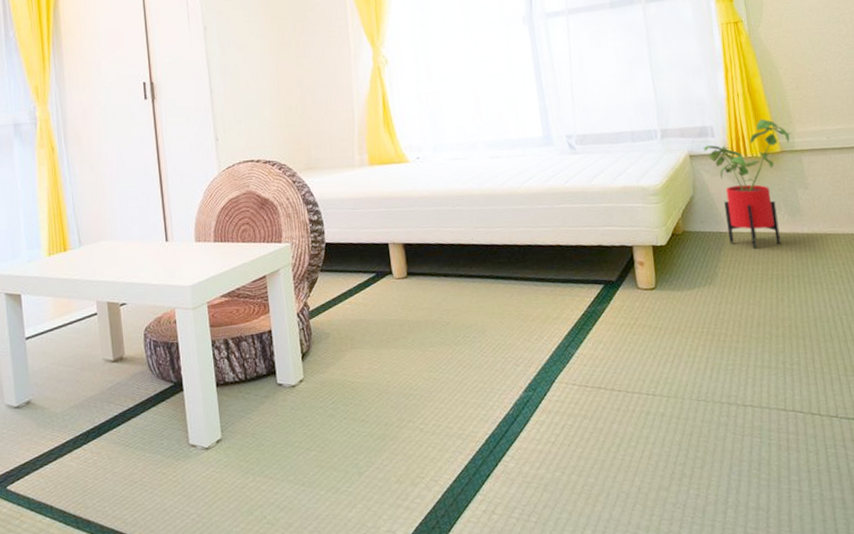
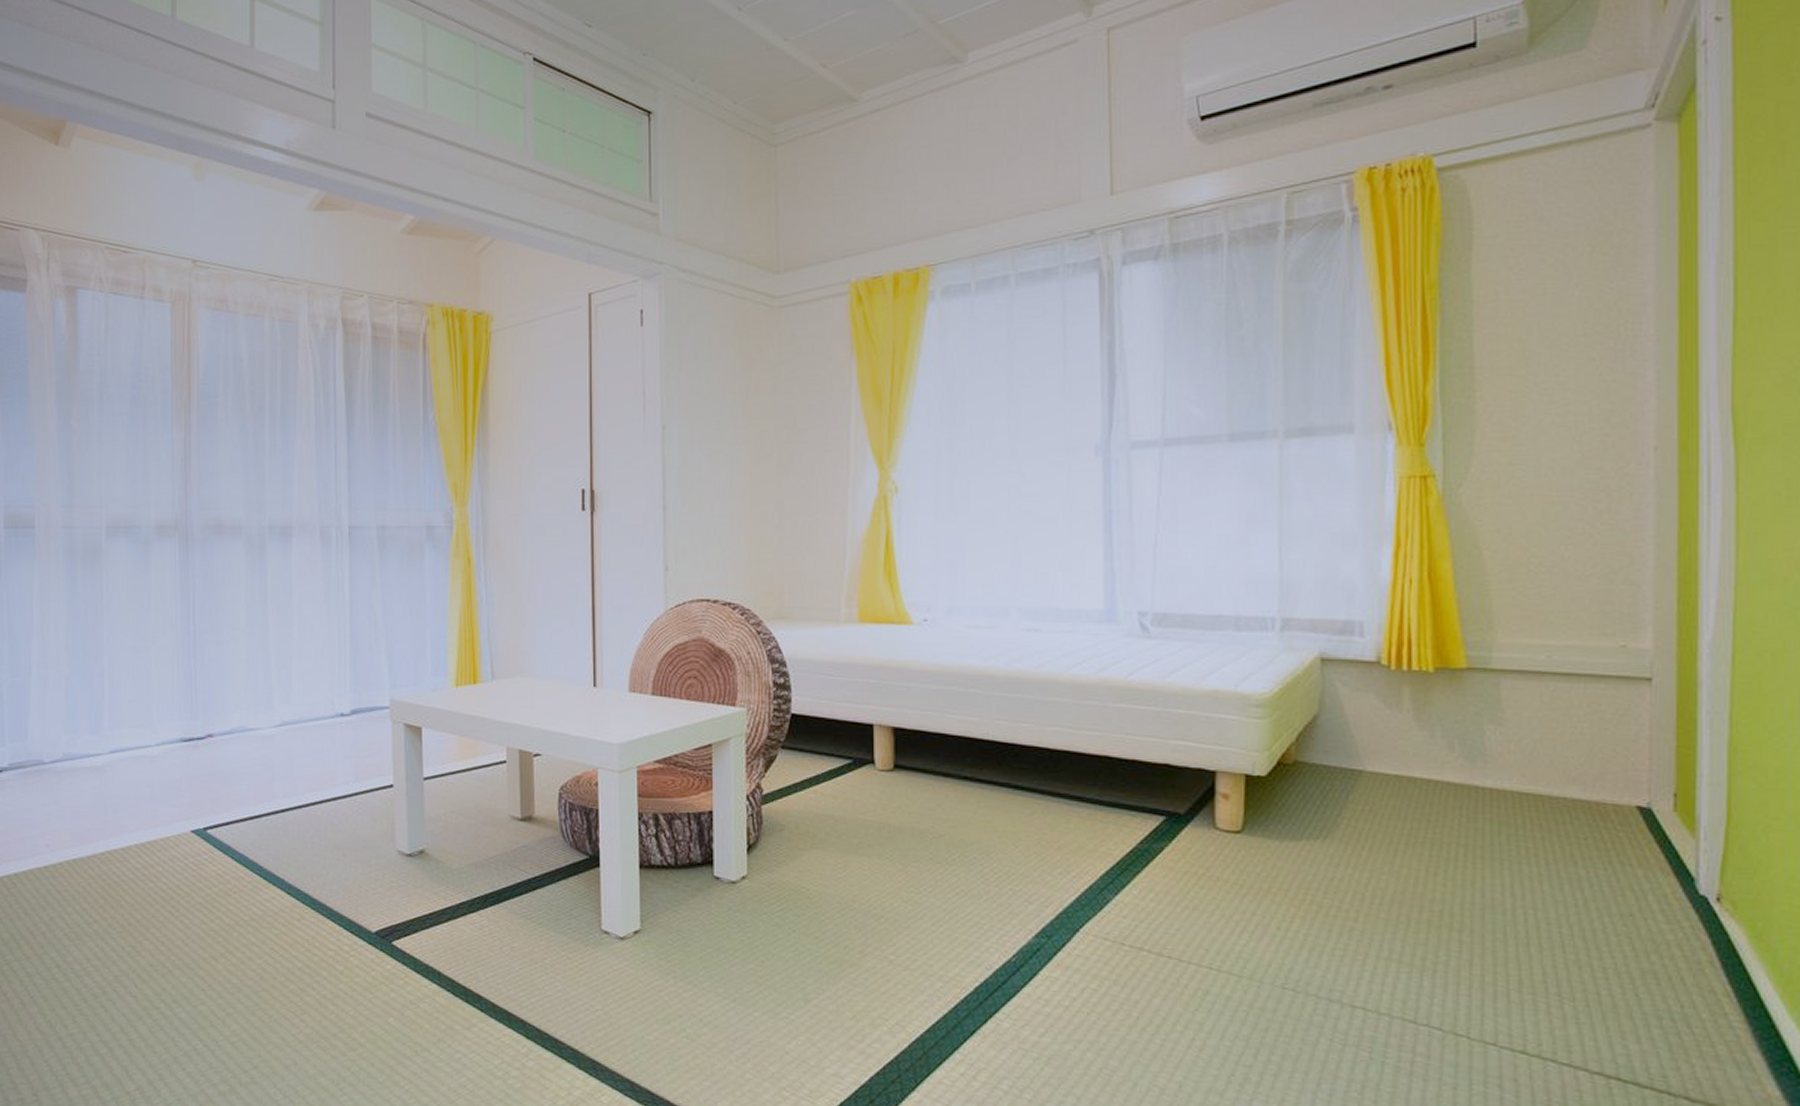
house plant: present [703,118,791,249] -> none [1343,619,1489,799]

